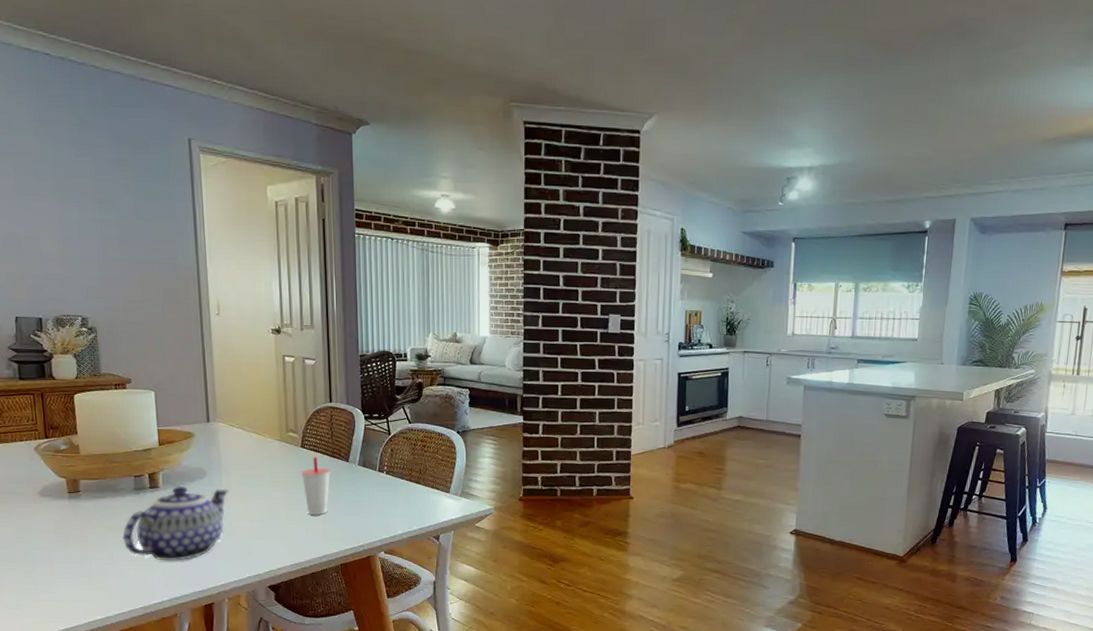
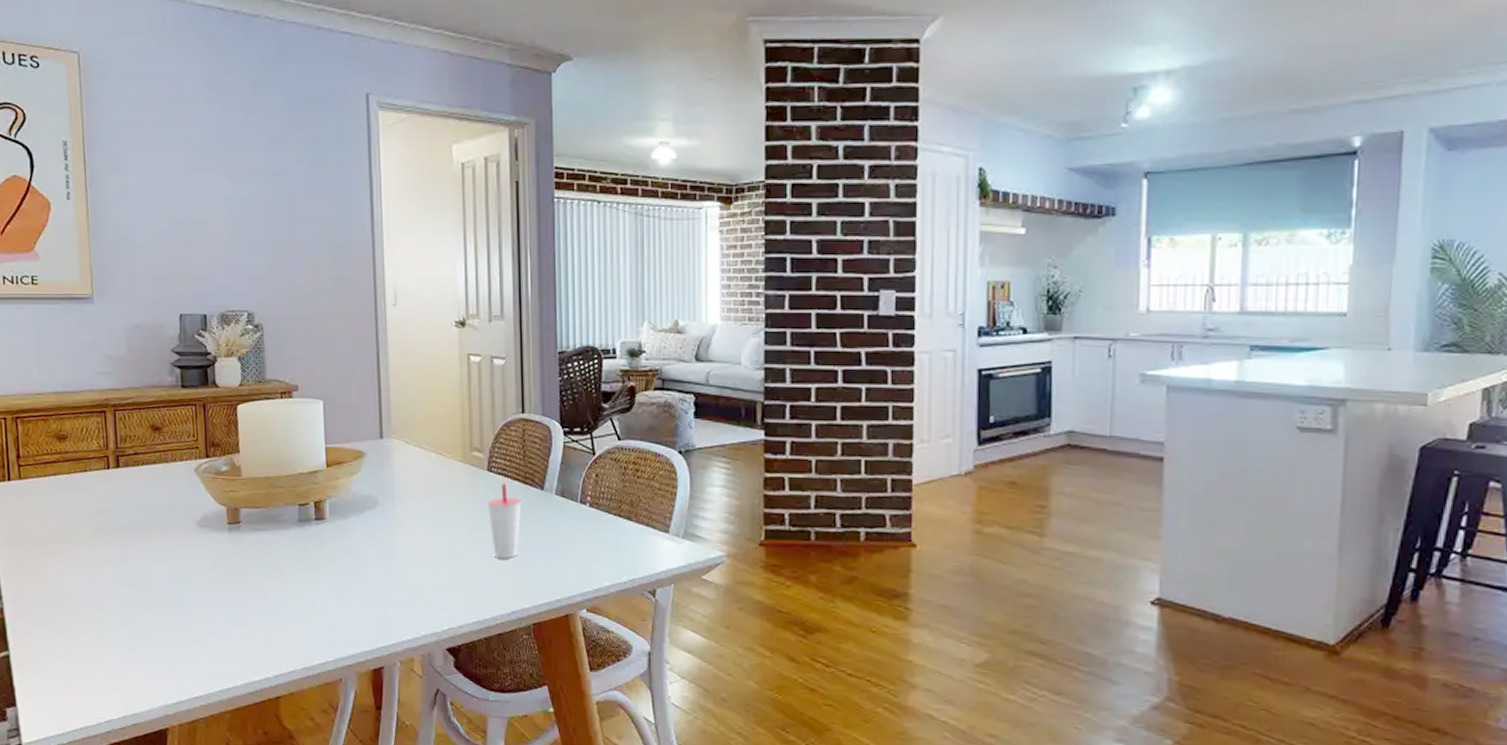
teapot: present [122,485,229,561] -> none [284,517,403,612]

